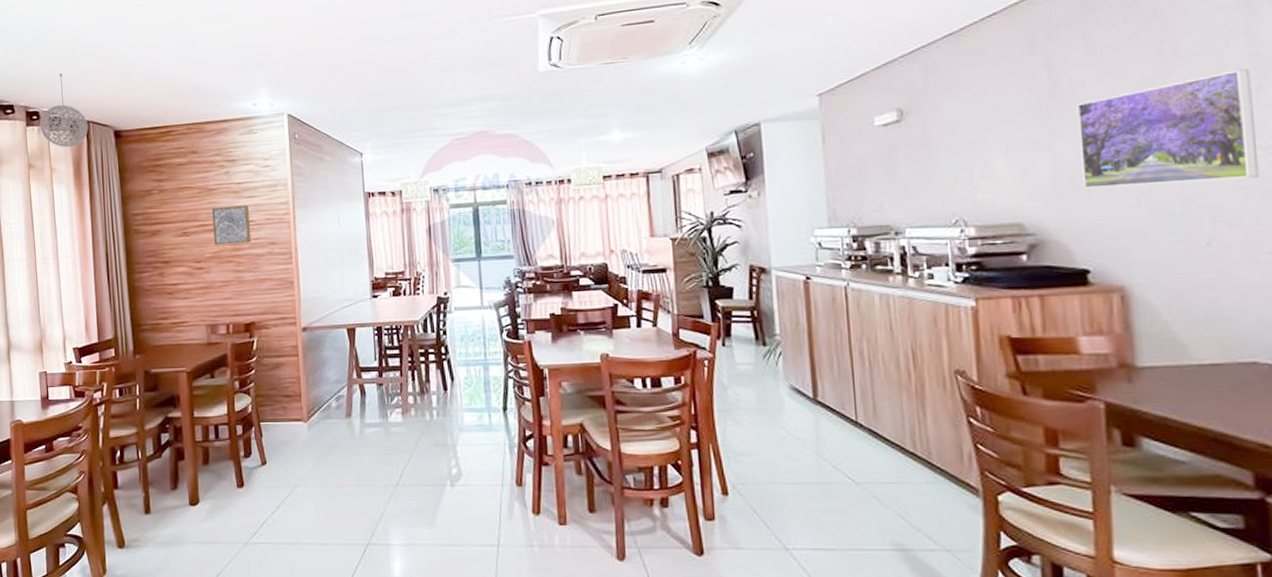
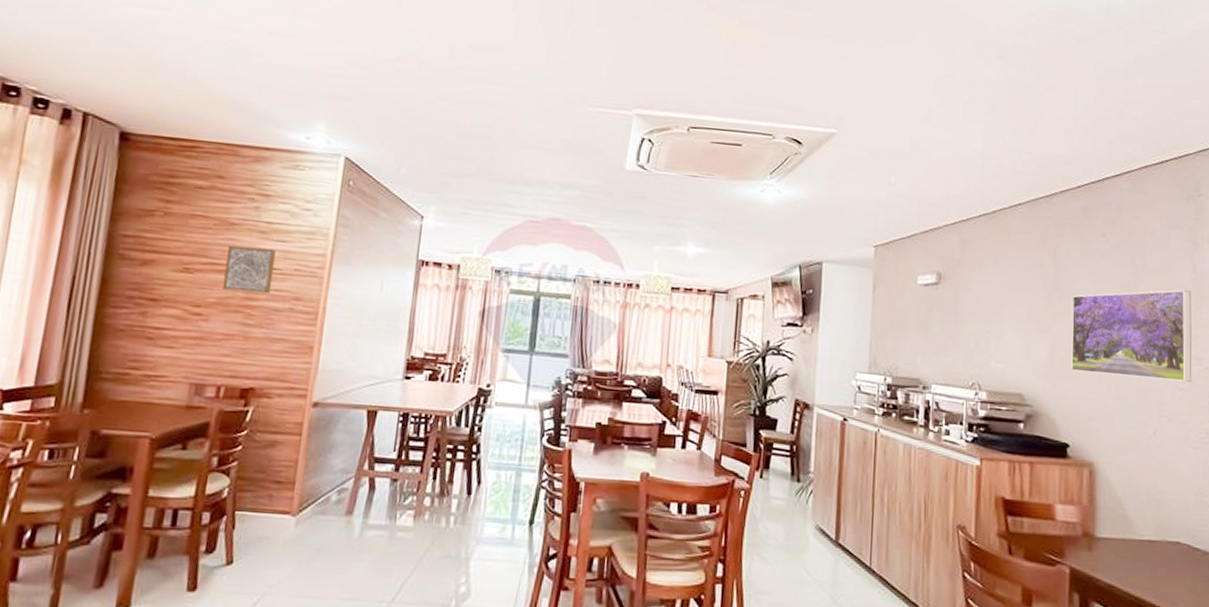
pendant light: present [39,72,89,148] -> none [17,48,87,139]

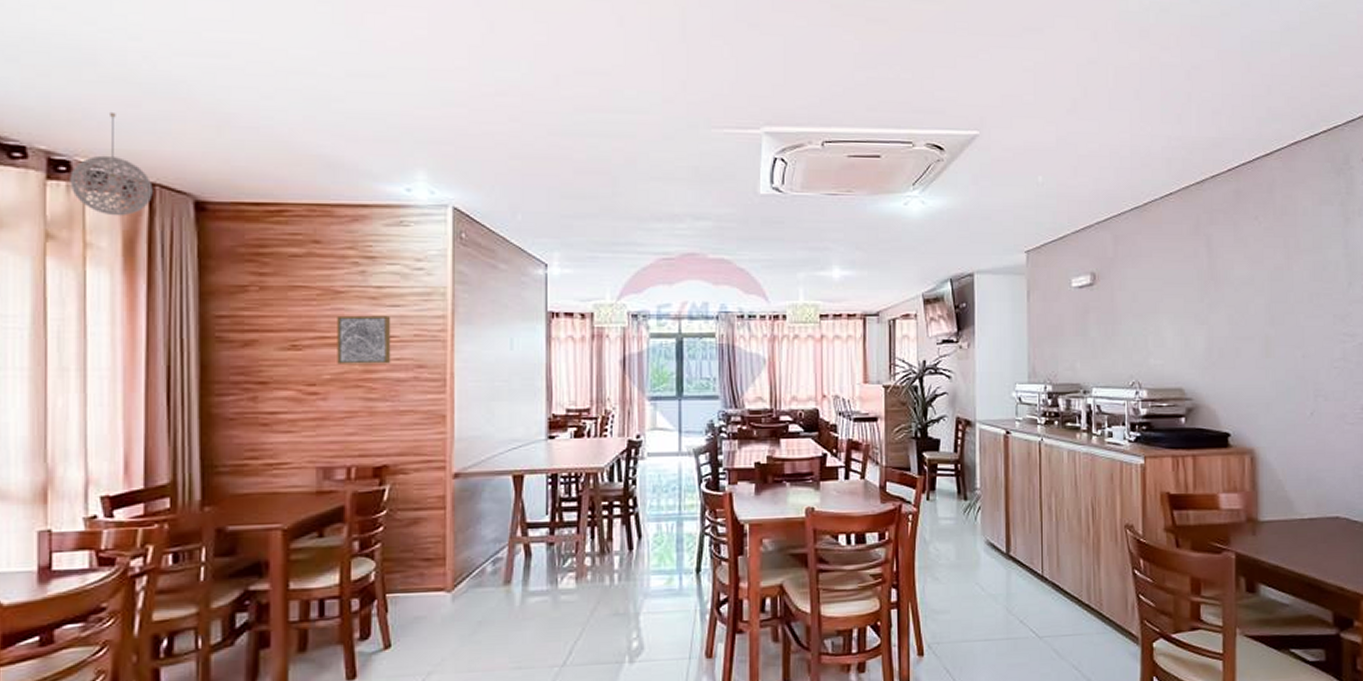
pendant light: none [17,48,87,139] -> present [70,111,153,216]
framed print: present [1071,289,1192,383] -> none [1227,267,1347,361]

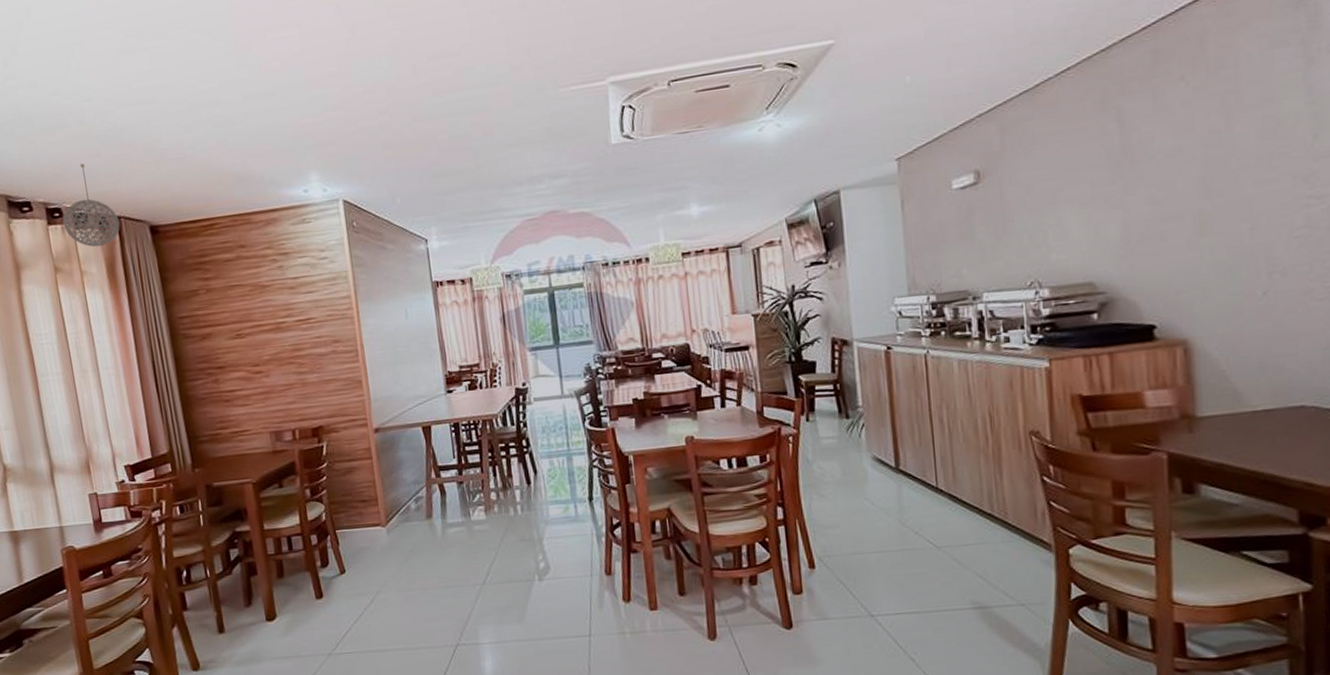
wall art: present [337,315,391,364] -> none [267,301,313,347]

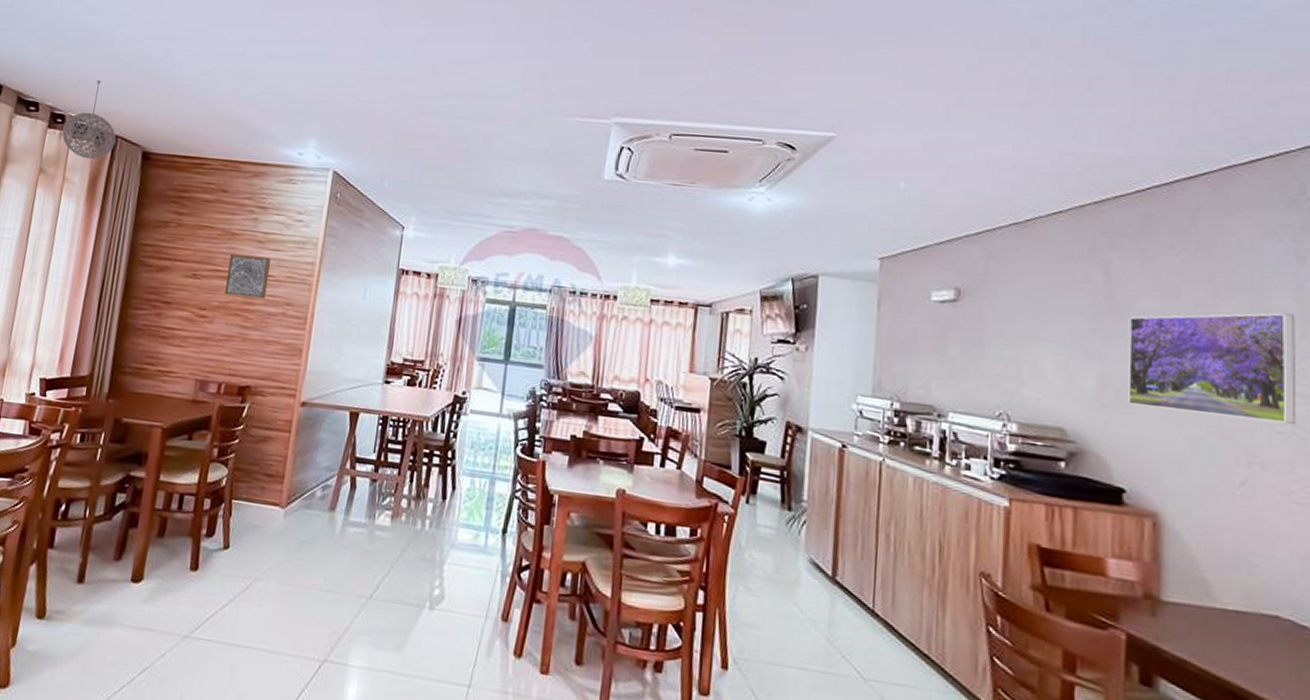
wall art: none [267,301,313,347] -> present [225,253,272,299]
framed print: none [1145,118,1313,245] -> present [1128,313,1297,425]

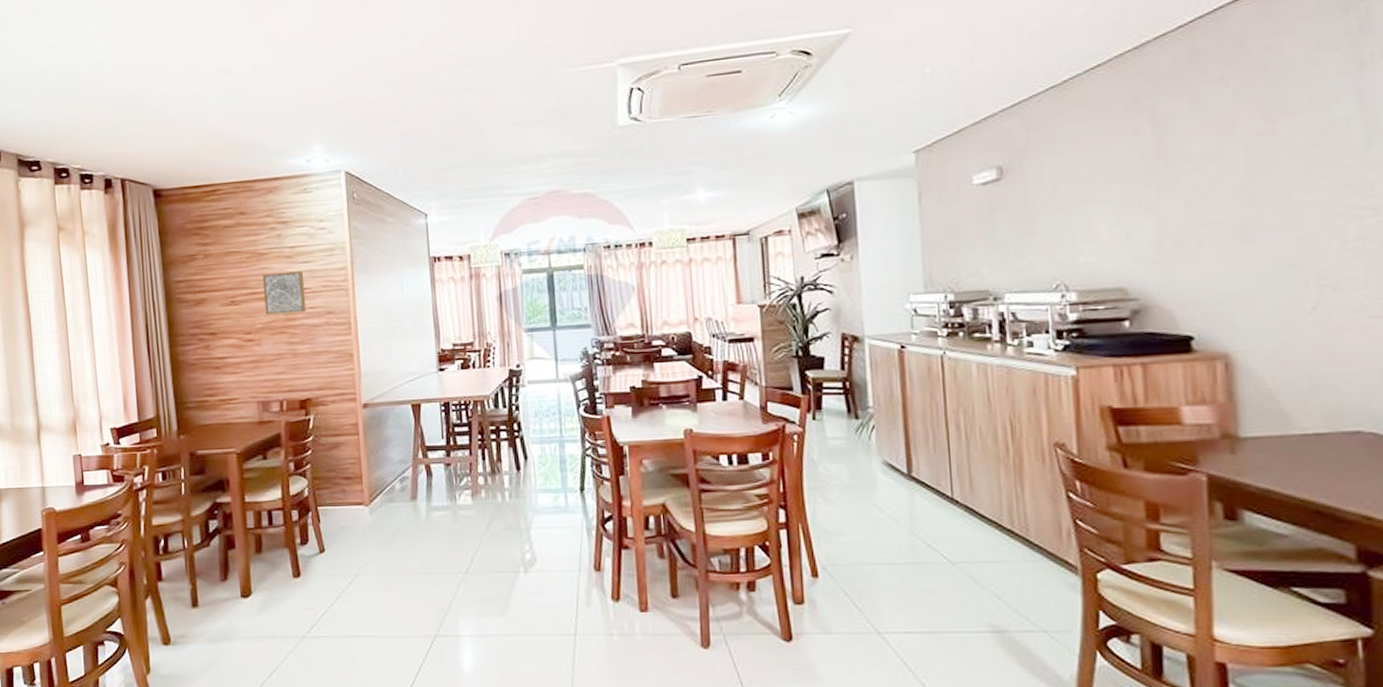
pendant light: present [62,79,117,160] -> none [69,125,125,208]
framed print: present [1128,313,1297,425] -> none [1182,125,1367,251]

